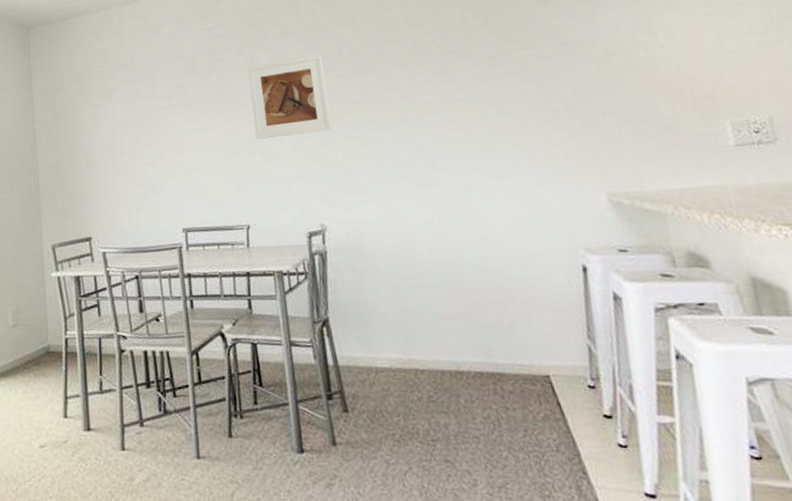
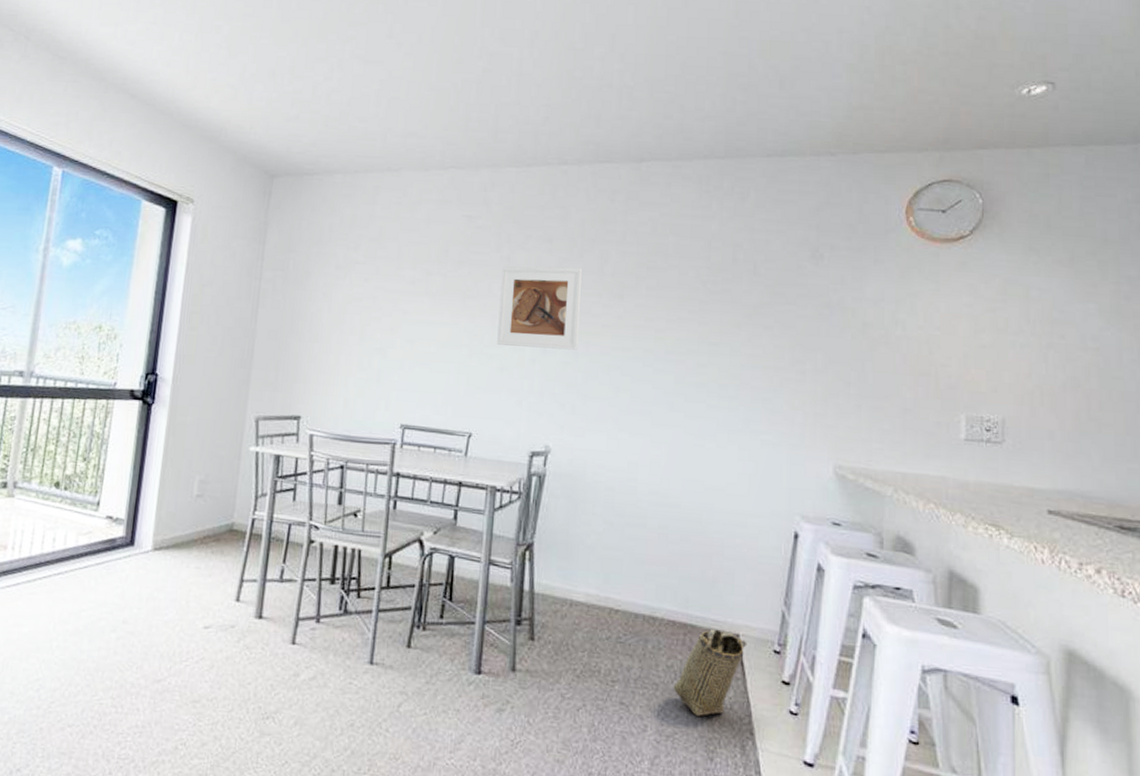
basket: none [494,373,560,464] -> present [673,629,747,717]

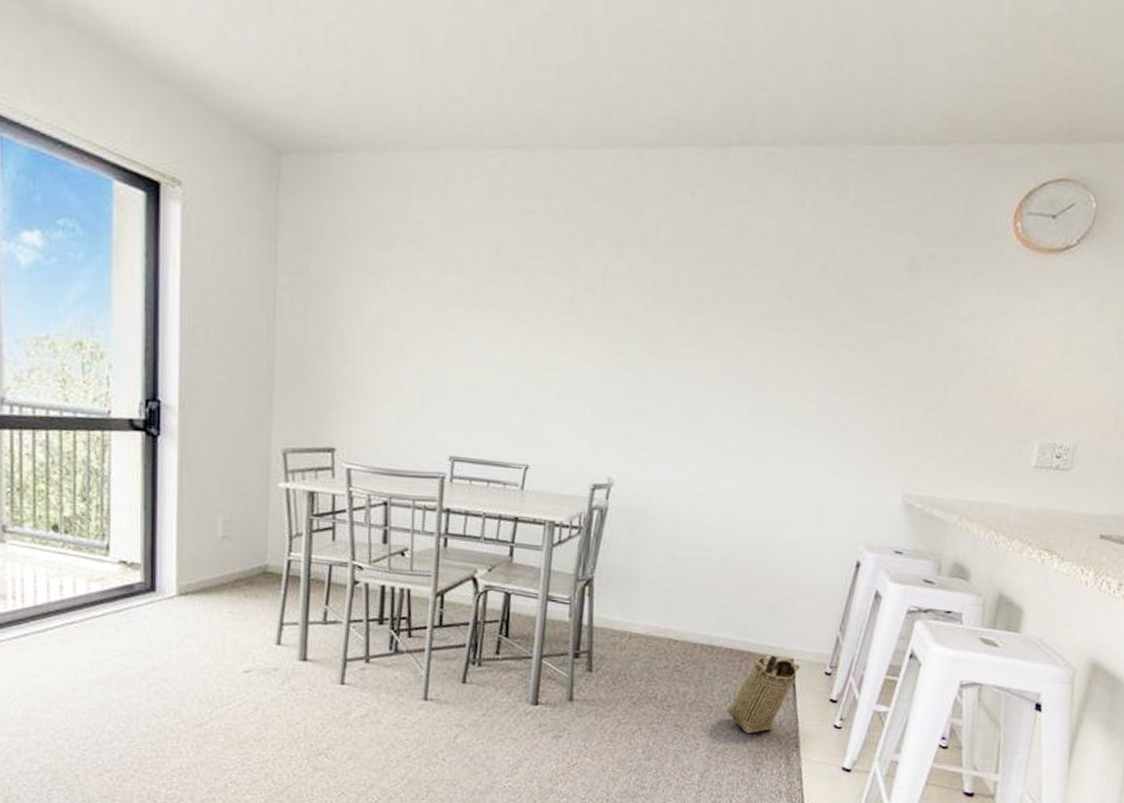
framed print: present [497,266,583,350] -> none [557,274,656,373]

